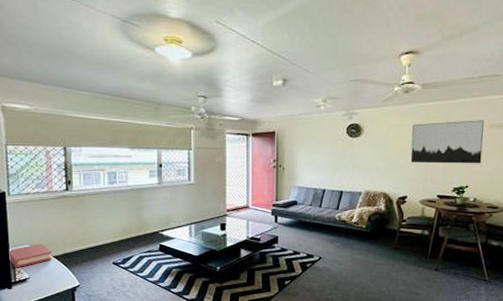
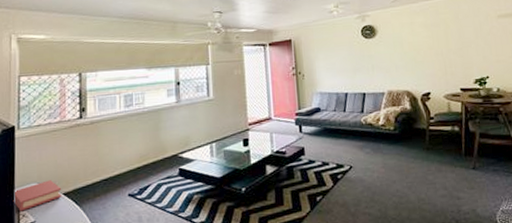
wall art: present [410,120,484,164] -> none [424,11,497,59]

